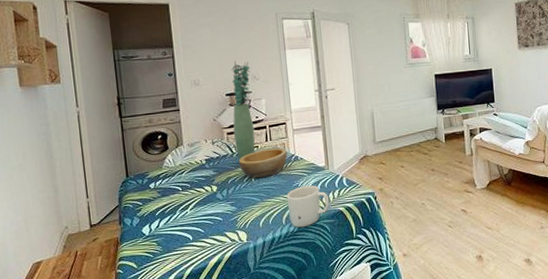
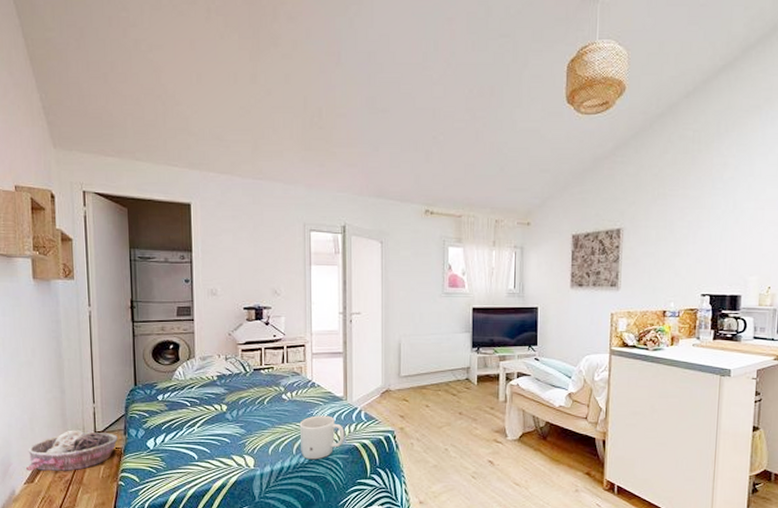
decorative basket: none [23,224,113,271] -> present [25,430,118,472]
vase: present [230,61,256,160] -> none [248,272,271,380]
bowl: present [238,147,288,179] -> none [251,371,304,402]

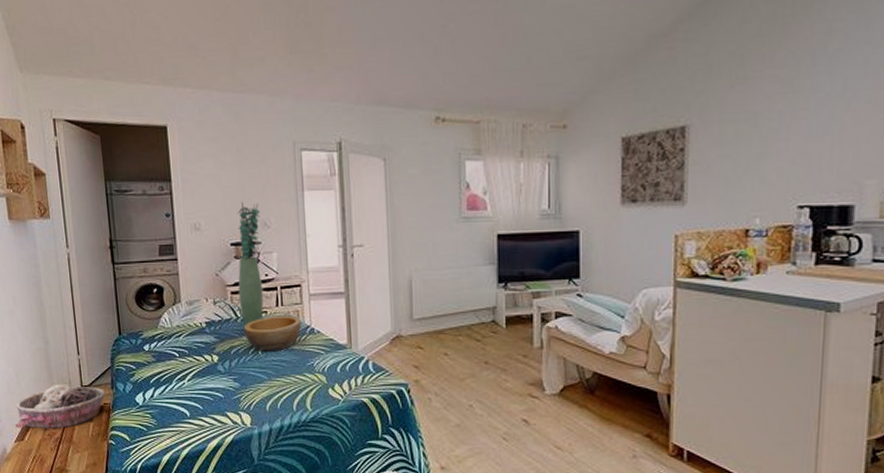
vase: none [248,272,271,380] -> present [237,202,264,327]
bowl: none [251,371,304,402] -> present [243,315,302,351]
mug: present [299,415,345,460] -> none [299,366,351,418]

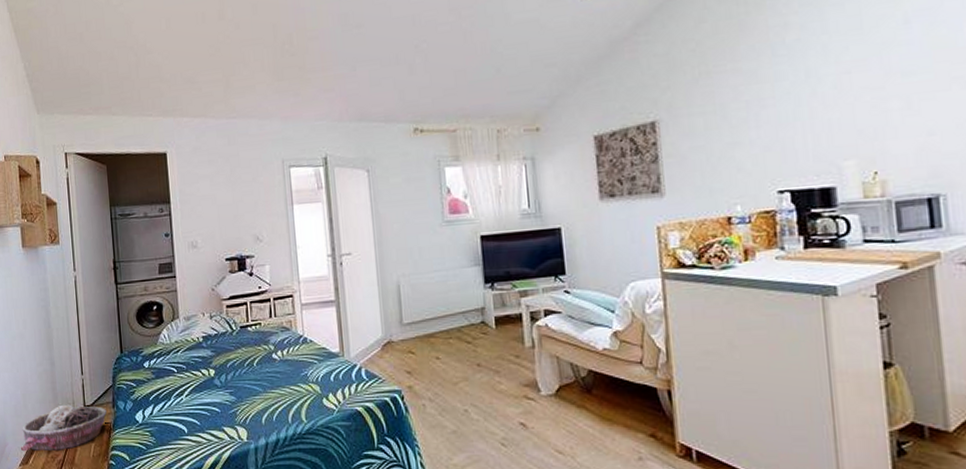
vase: present [237,202,264,327] -> none [231,219,258,340]
bowl: present [243,315,302,351] -> none [239,326,295,363]

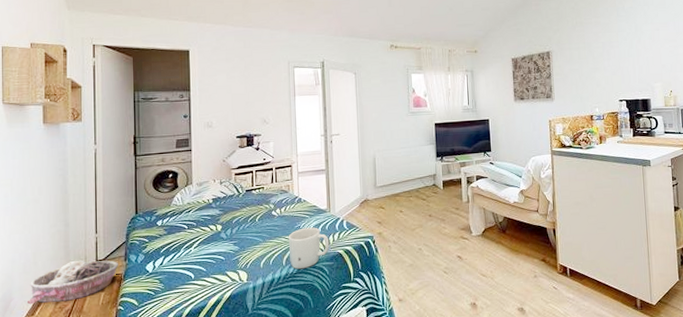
mug: none [293,375,345,429] -> present [288,227,330,269]

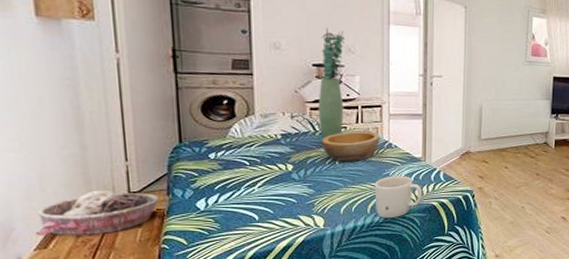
vase: none [241,105,262,201] -> present [318,28,345,140]
bowl: none [244,189,291,219] -> present [321,131,380,162]

